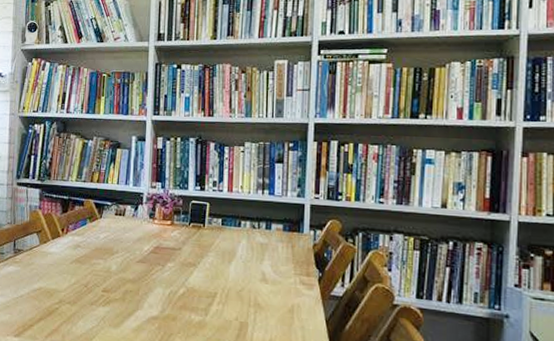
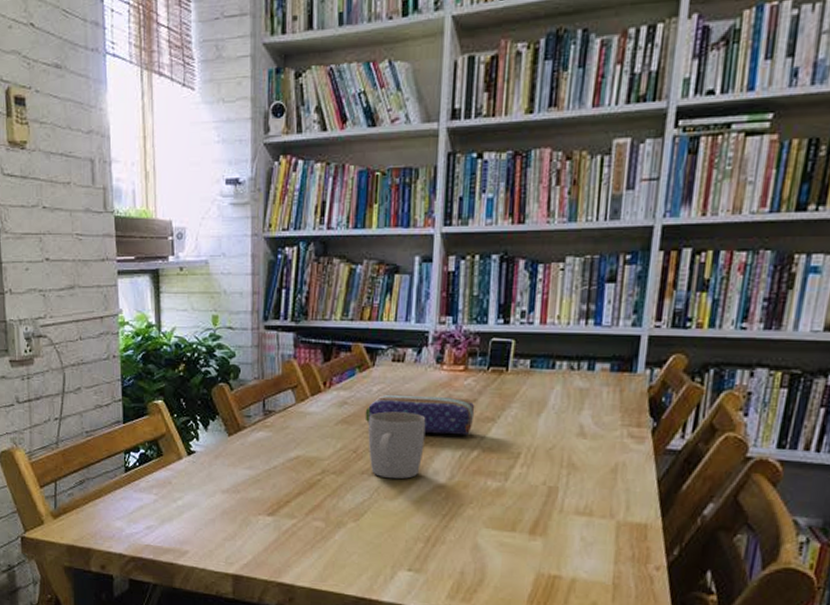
pencil case: none [94,240,180,277] -> present [365,394,475,436]
mug: none [96,254,142,311] -> present [368,411,426,480]

